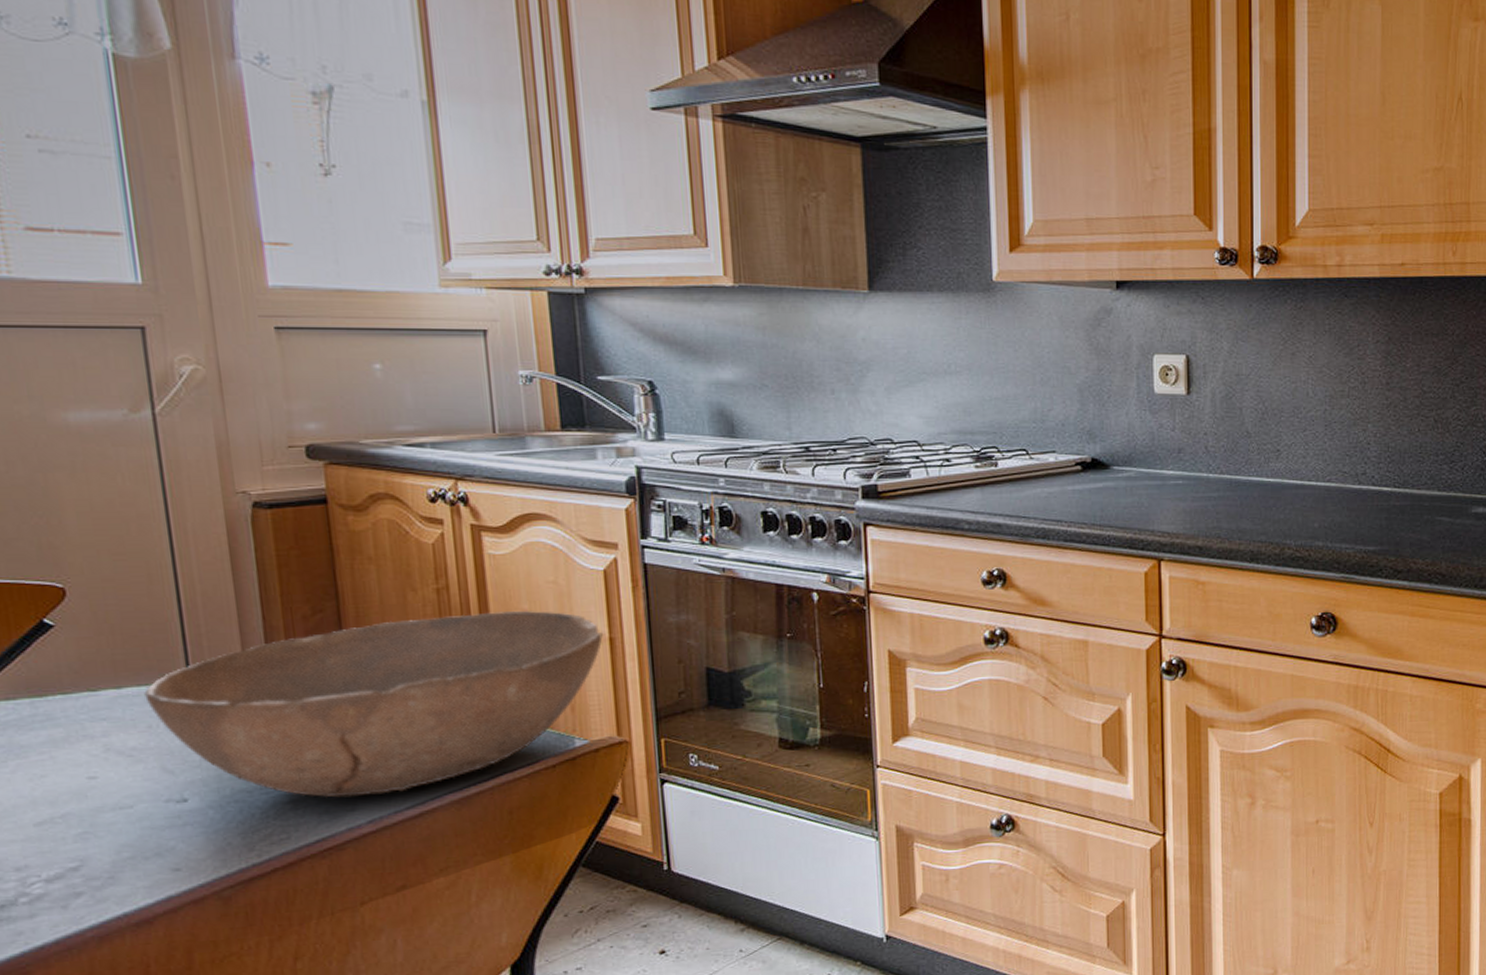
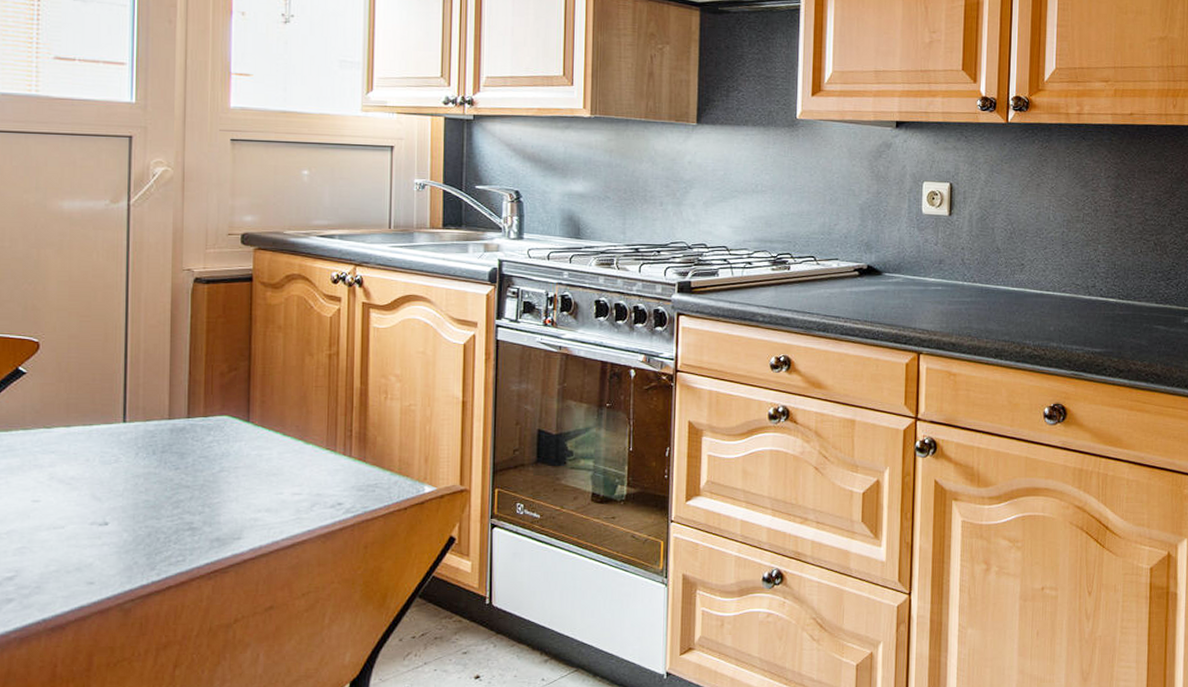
bowl: present [144,611,603,798] -> none [88,376,457,527]

